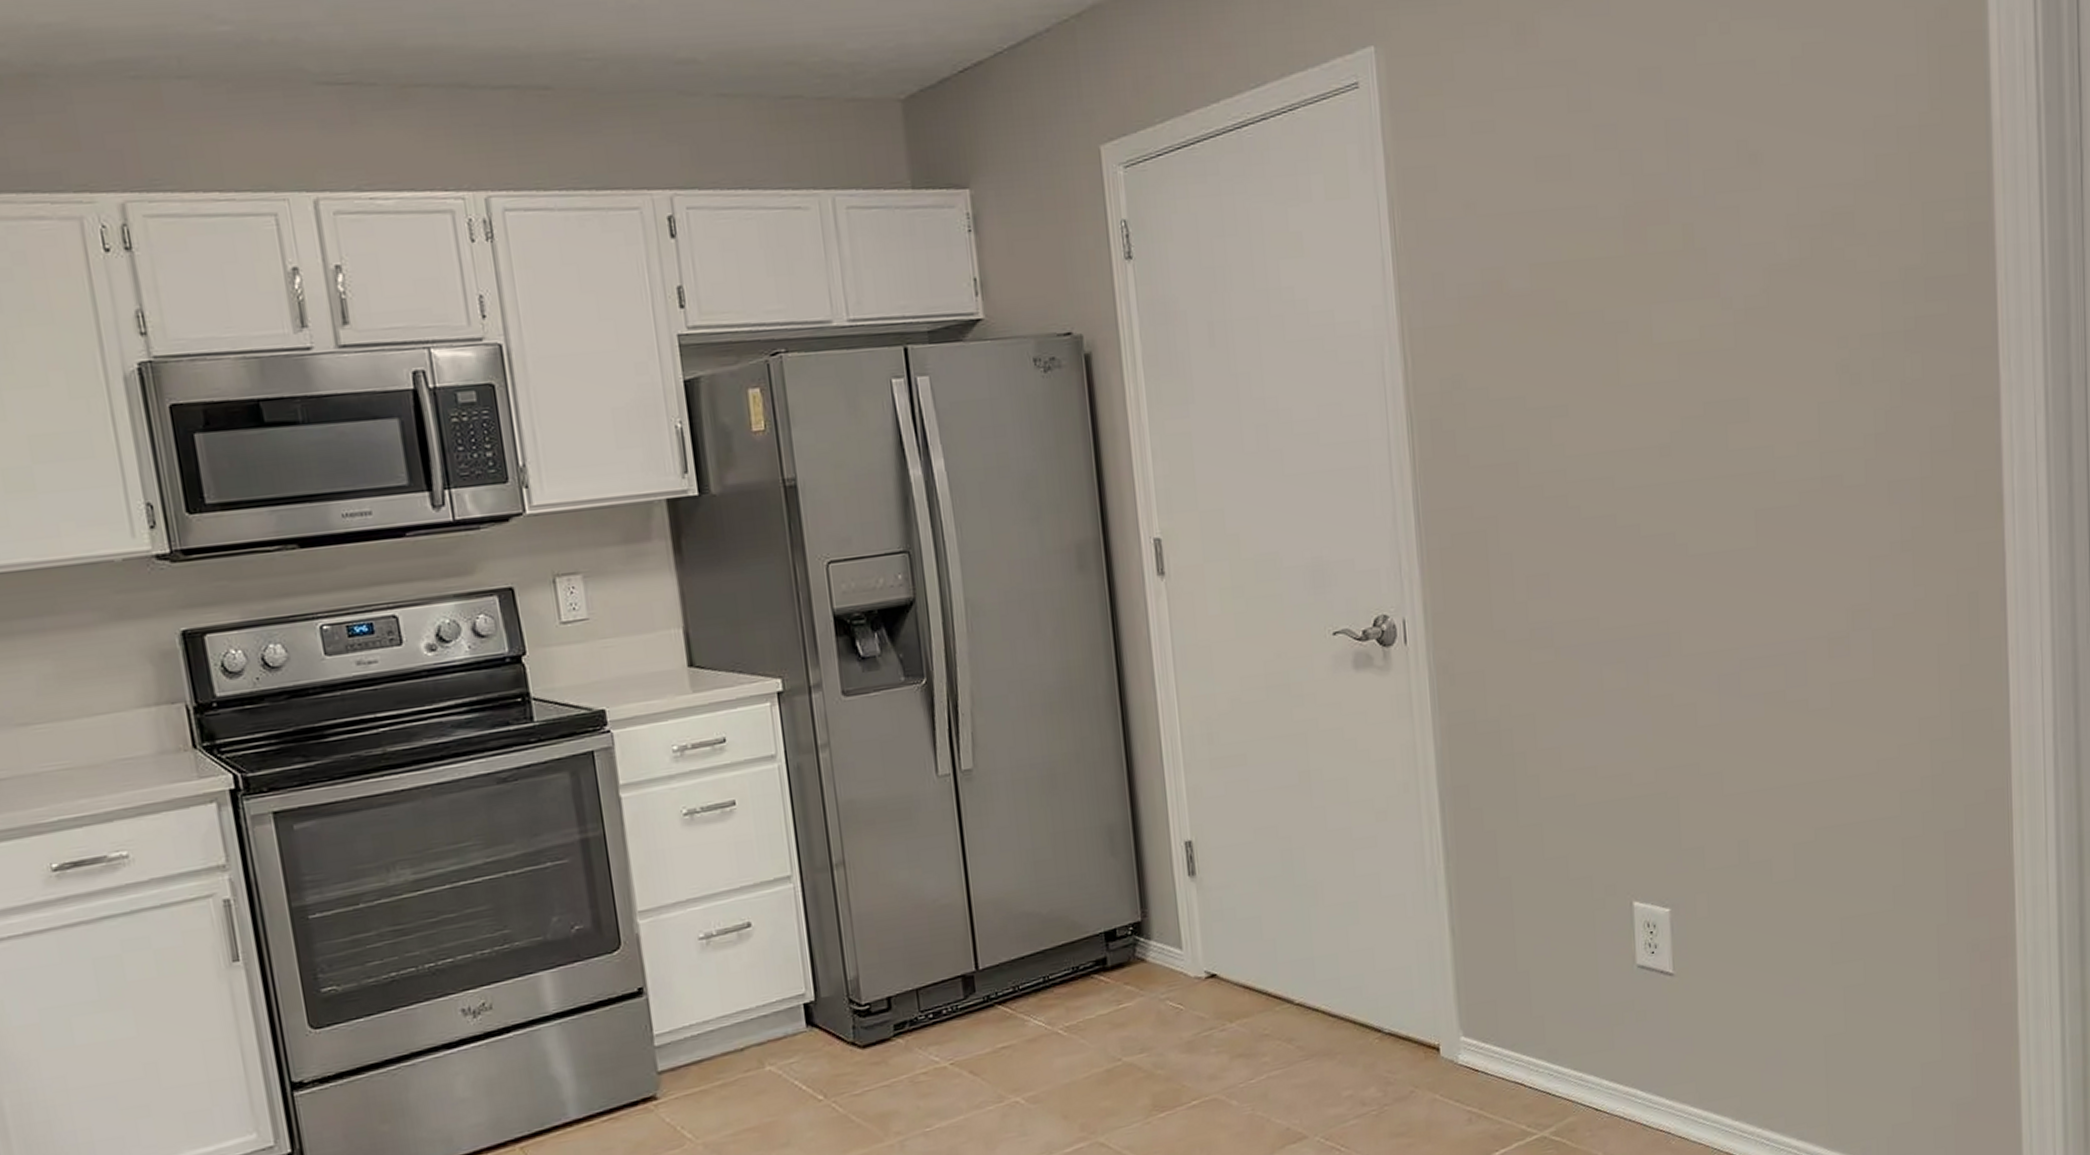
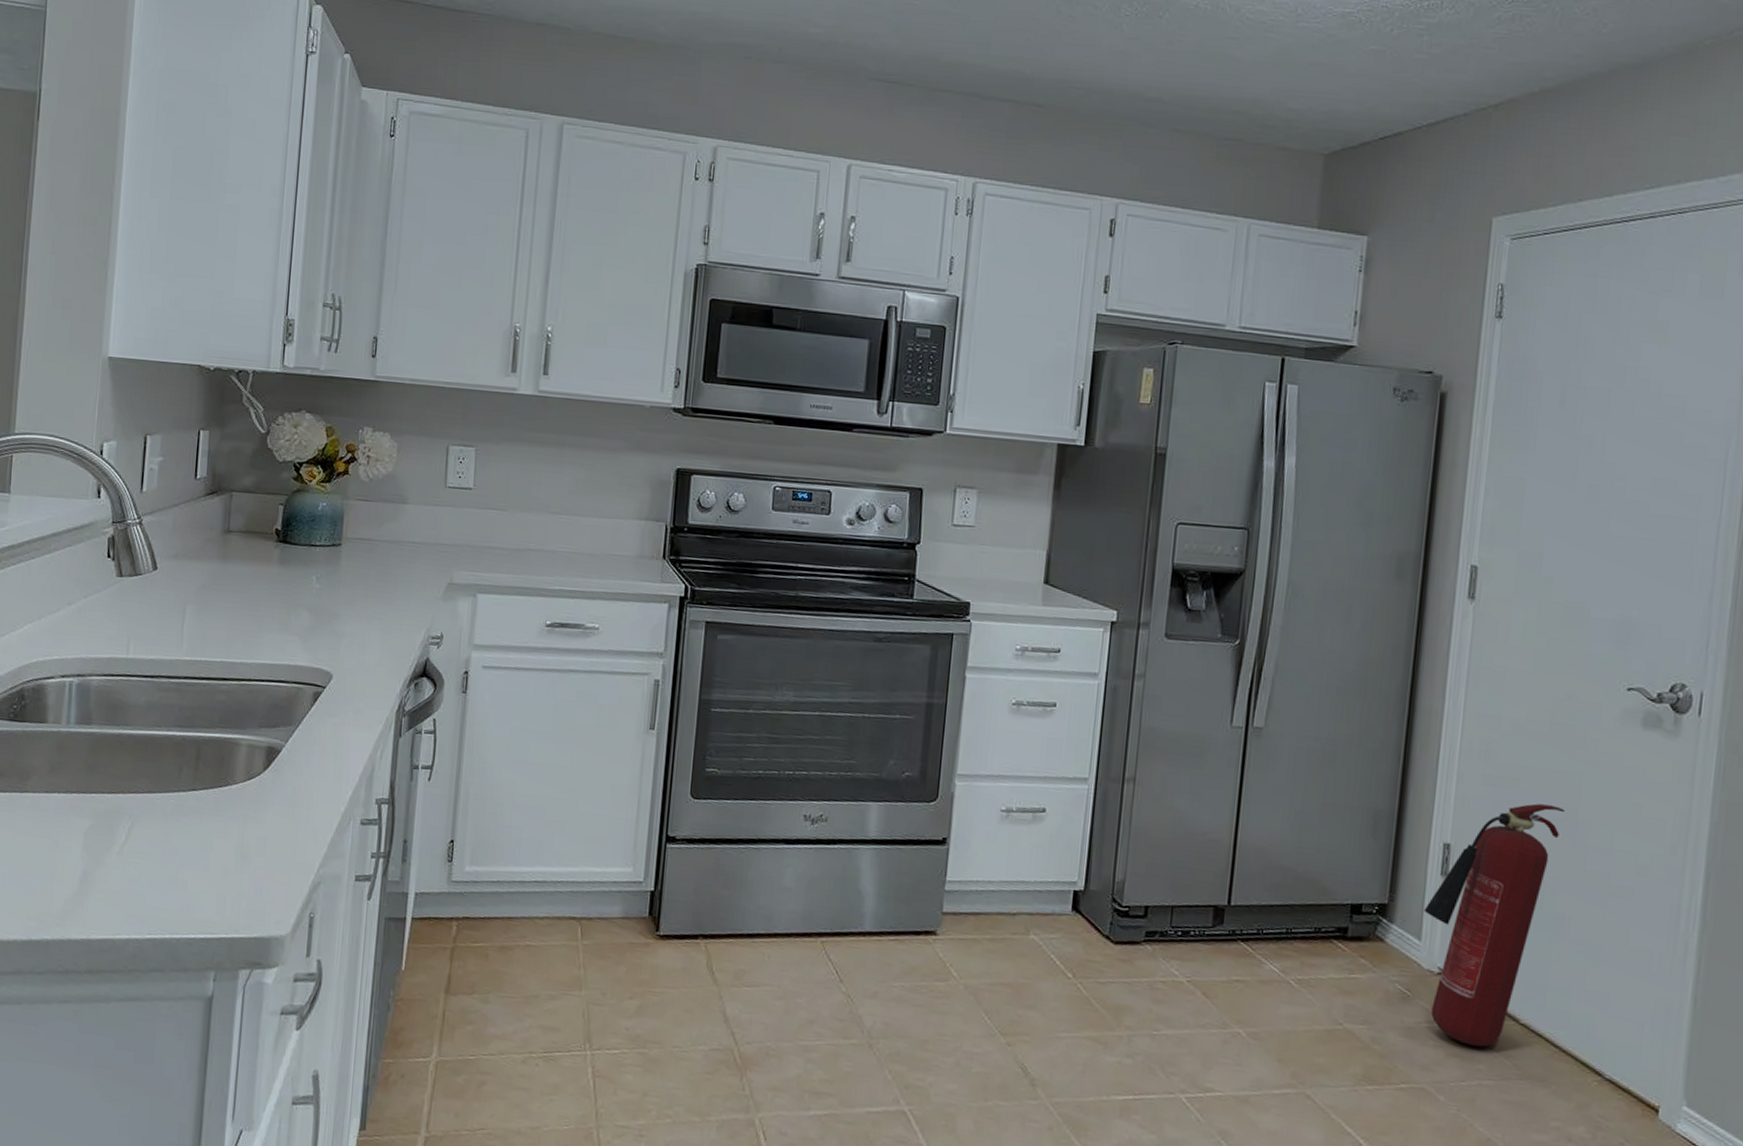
fire extinguisher: none [1178,772,1297,1042] -> present [1423,803,1565,1047]

